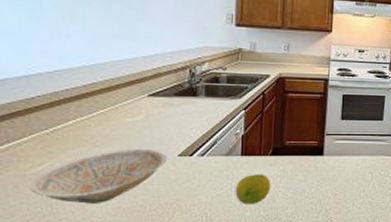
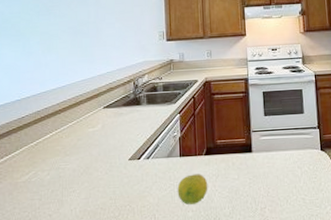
bowl: present [29,149,168,204] -> none [20,155,121,208]

